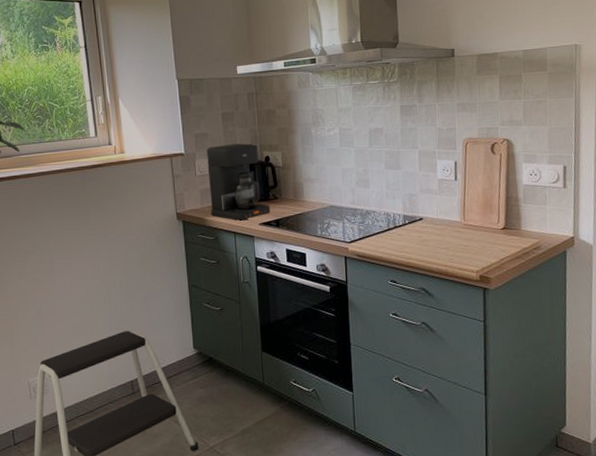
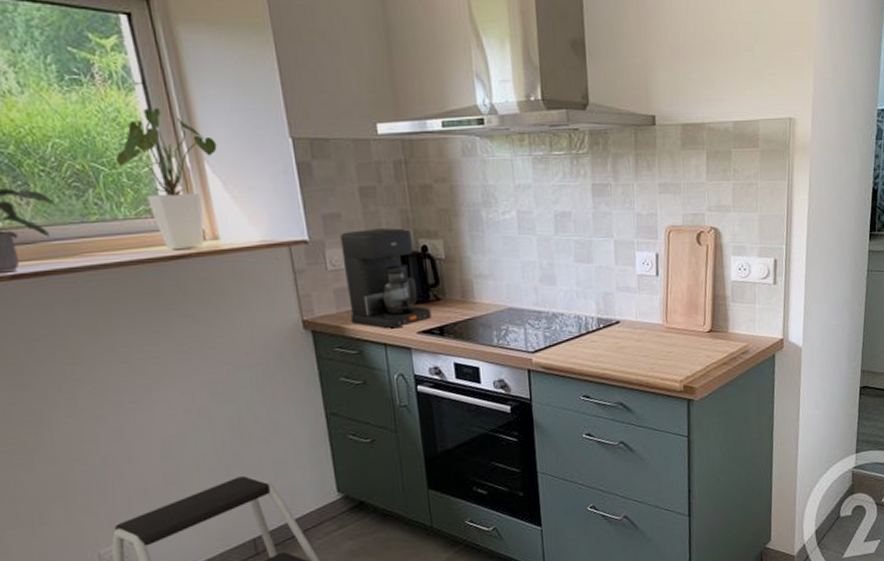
house plant: none [64,62,128,161] -> present [115,107,217,250]

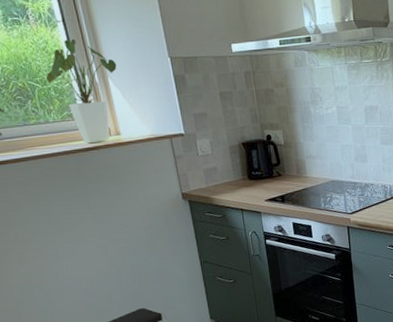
coffee maker: present [340,228,432,330] -> none [207,122,276,199]

